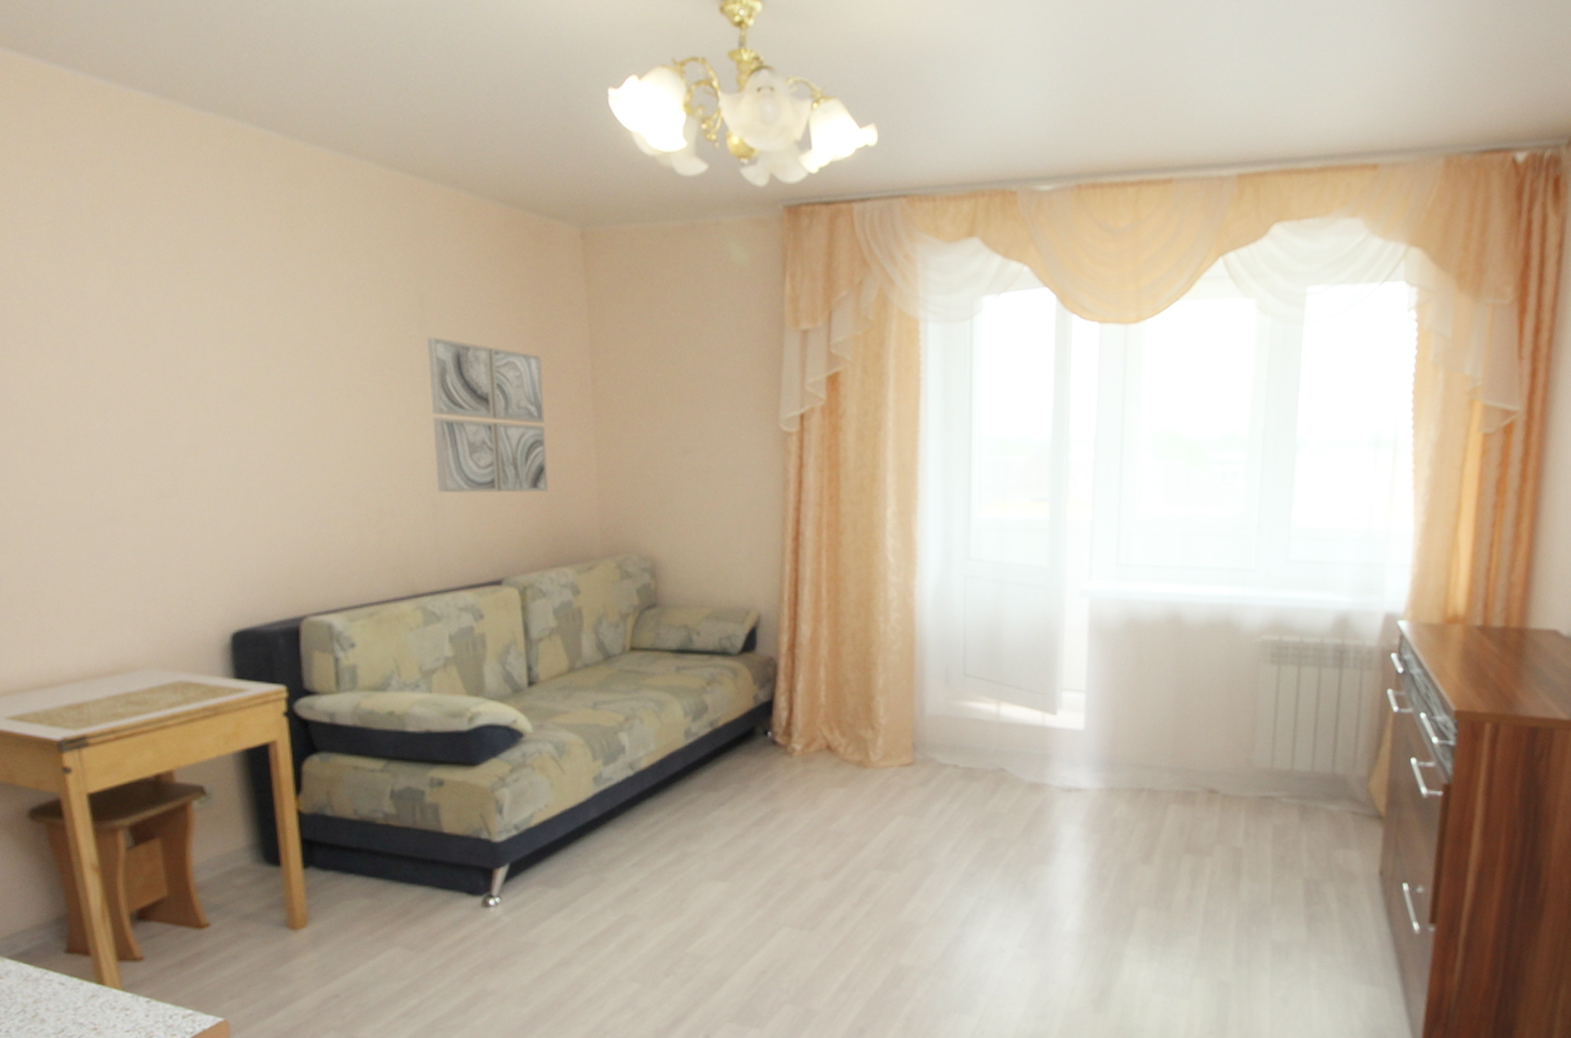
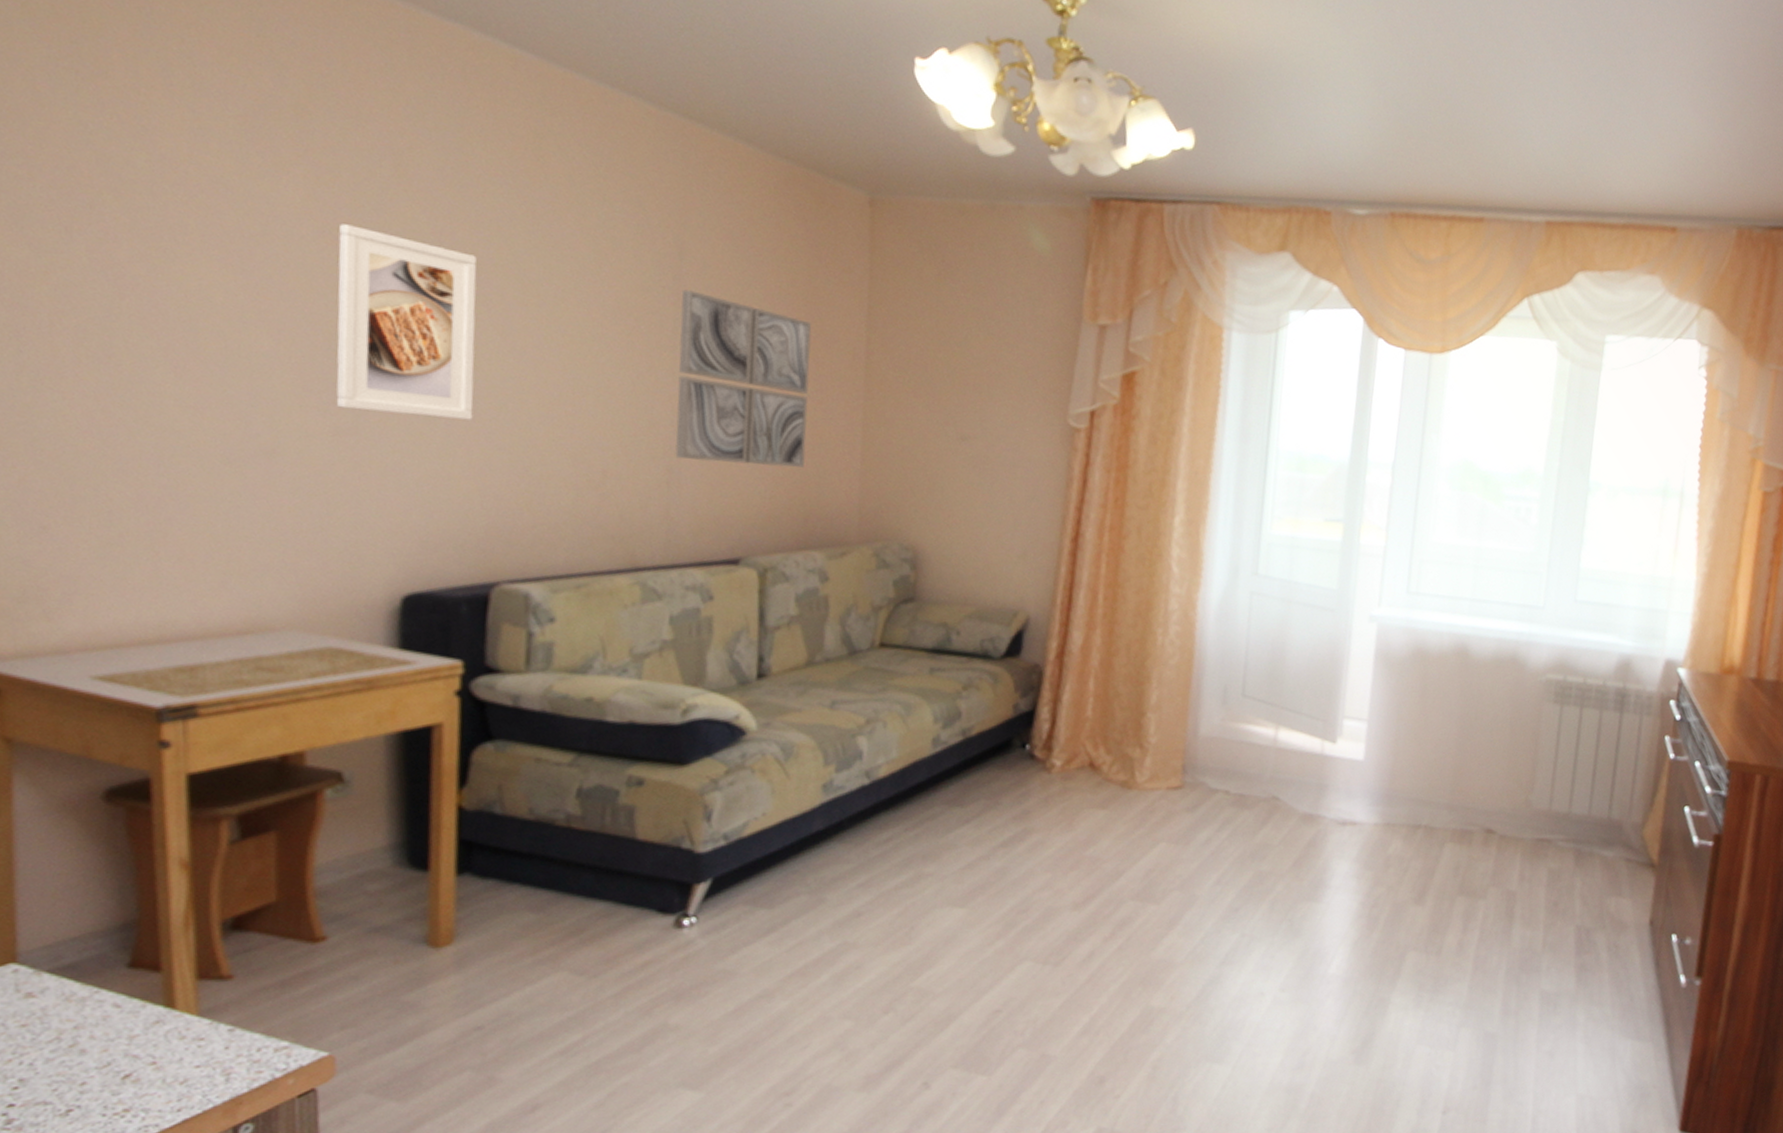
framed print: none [140,309,268,475] -> present [336,223,477,421]

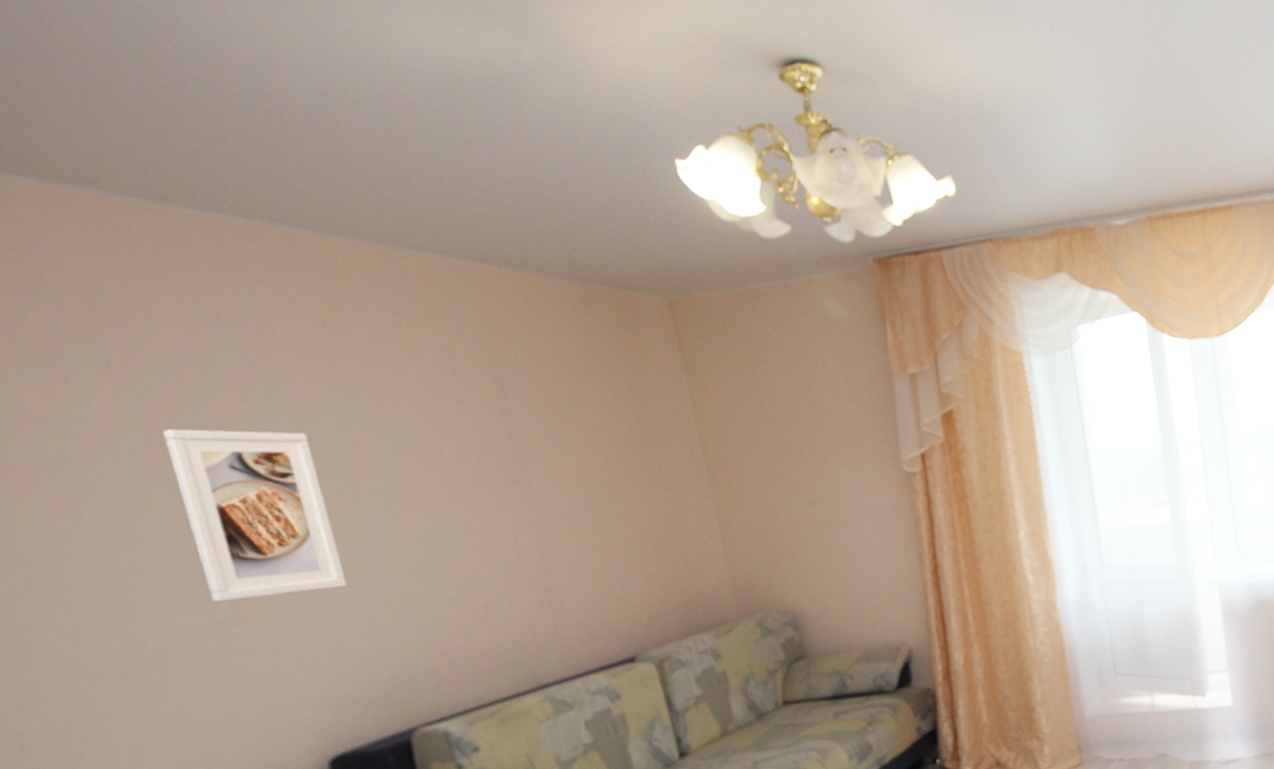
wall art: present [675,289,812,468] -> none [512,422,672,579]

